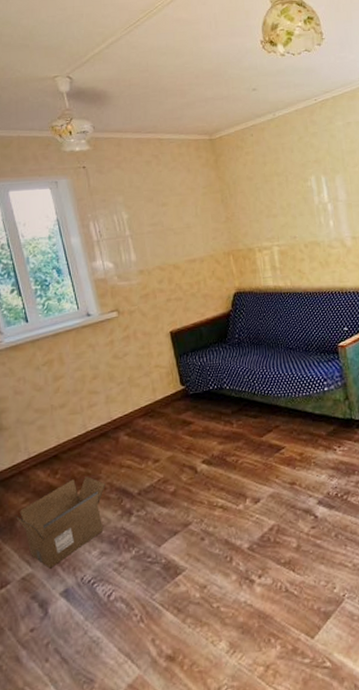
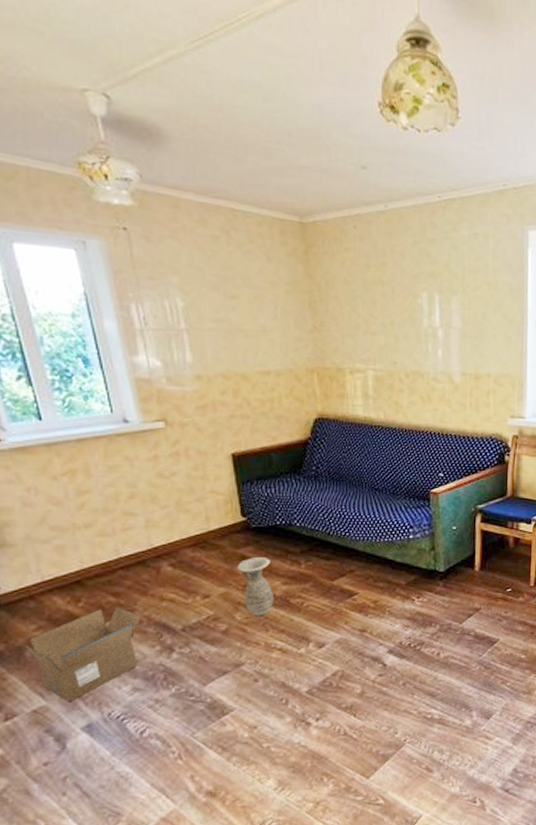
ceramic jug: none [180,420,213,476] -> present [238,556,274,616]

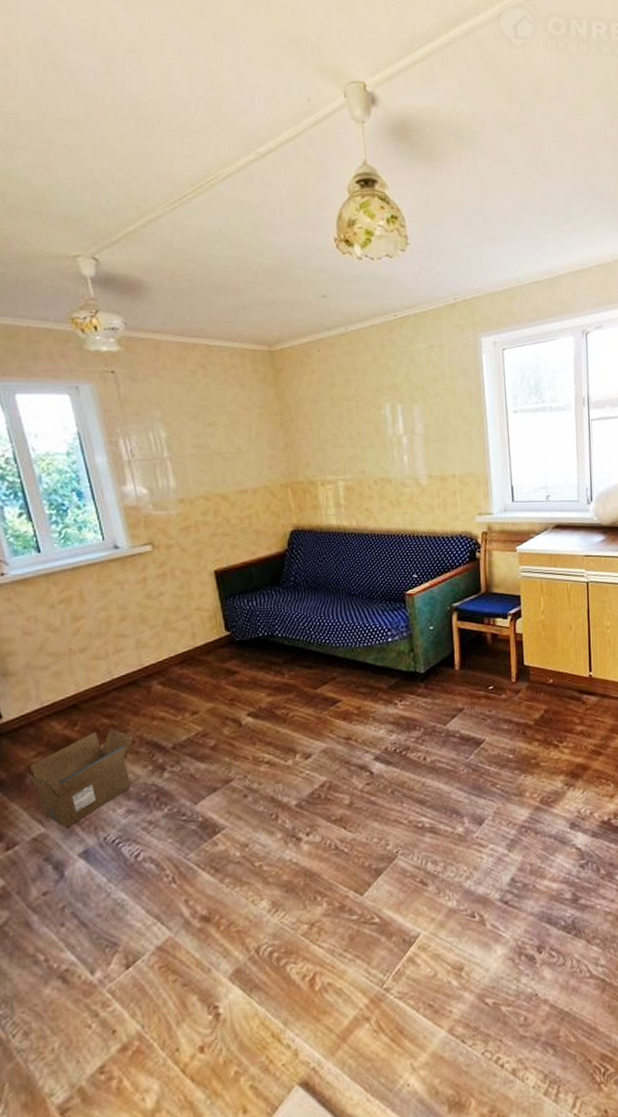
ceramic jug: present [238,556,274,616] -> none [224,669,260,729]

